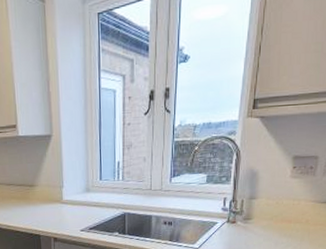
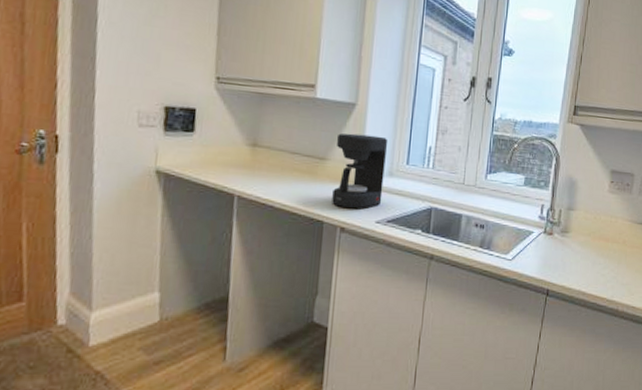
coffee maker: none [40,159,83,223] -> present [332,133,389,209]

